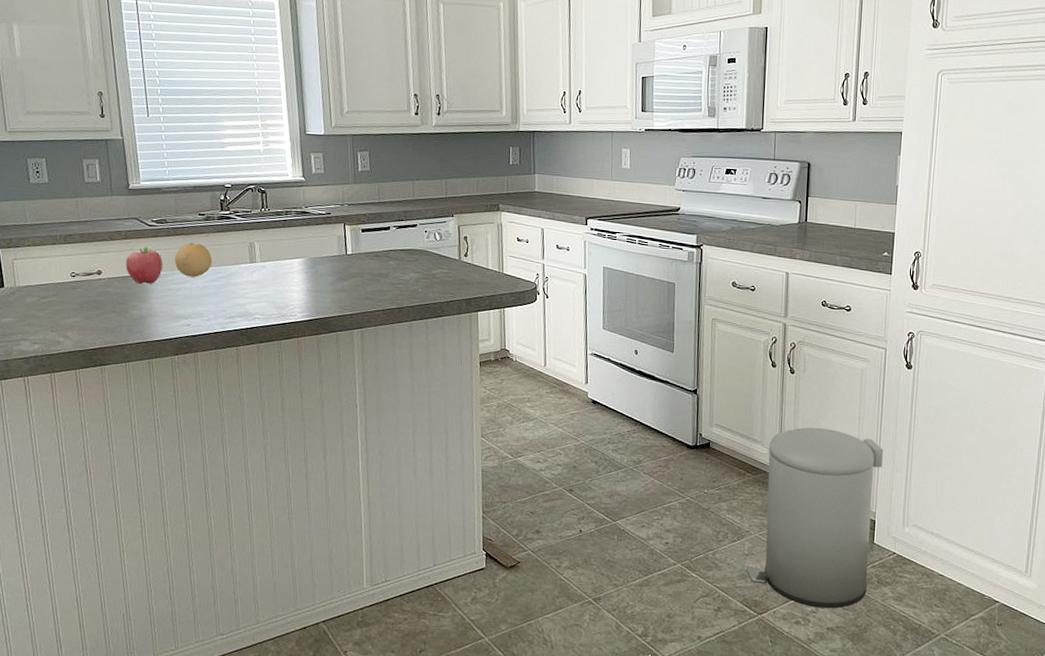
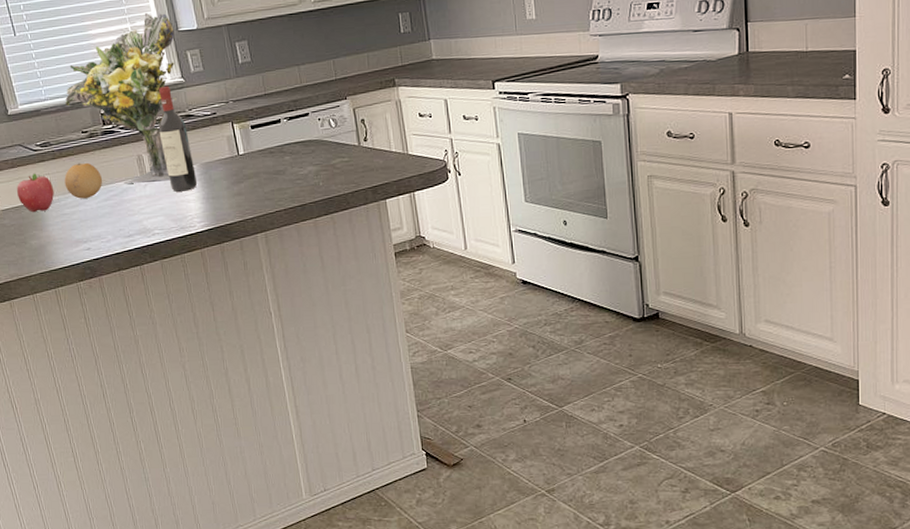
bouquet: none [187,113,302,269] -> present [65,12,178,184]
wine bottle: none [273,182,304,282] -> present [158,85,198,192]
pedal bin: present [745,427,883,609] -> none [713,283,862,480]

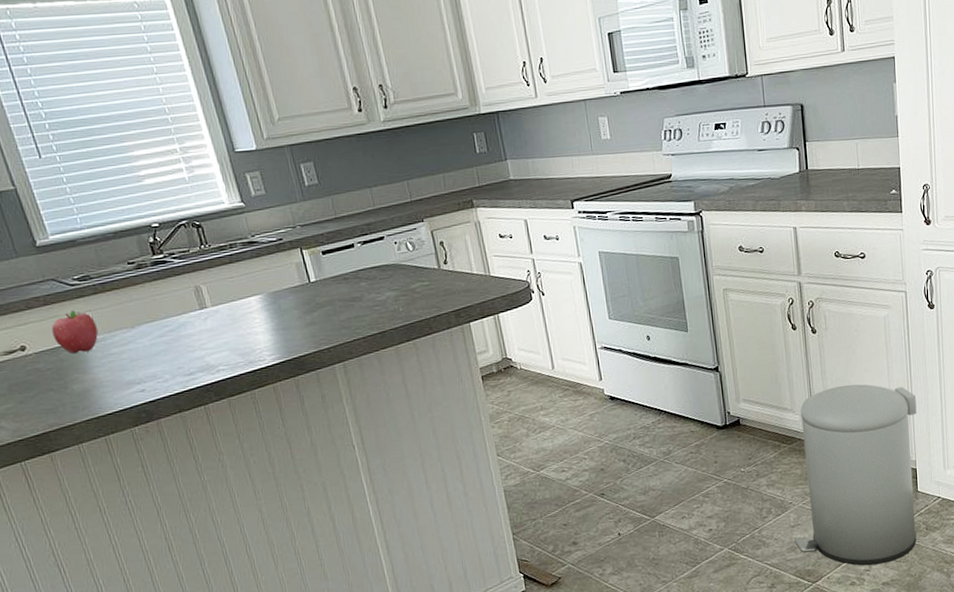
fruit: present [64,162,103,199] -> none [109,296,156,337]
bouquet: present [65,12,178,184] -> none [105,132,239,318]
wine bottle: present [158,85,198,192] -> none [216,210,266,324]
pedal bin: none [713,283,862,480] -> present [794,384,917,566]

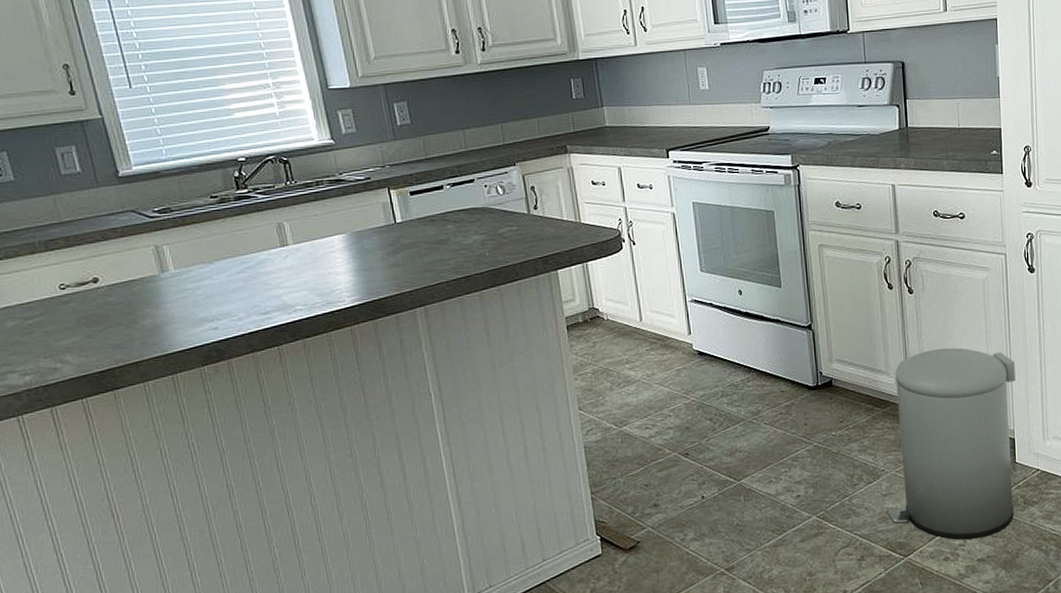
fruit: present [51,310,99,354] -> none [127,243,175,288]

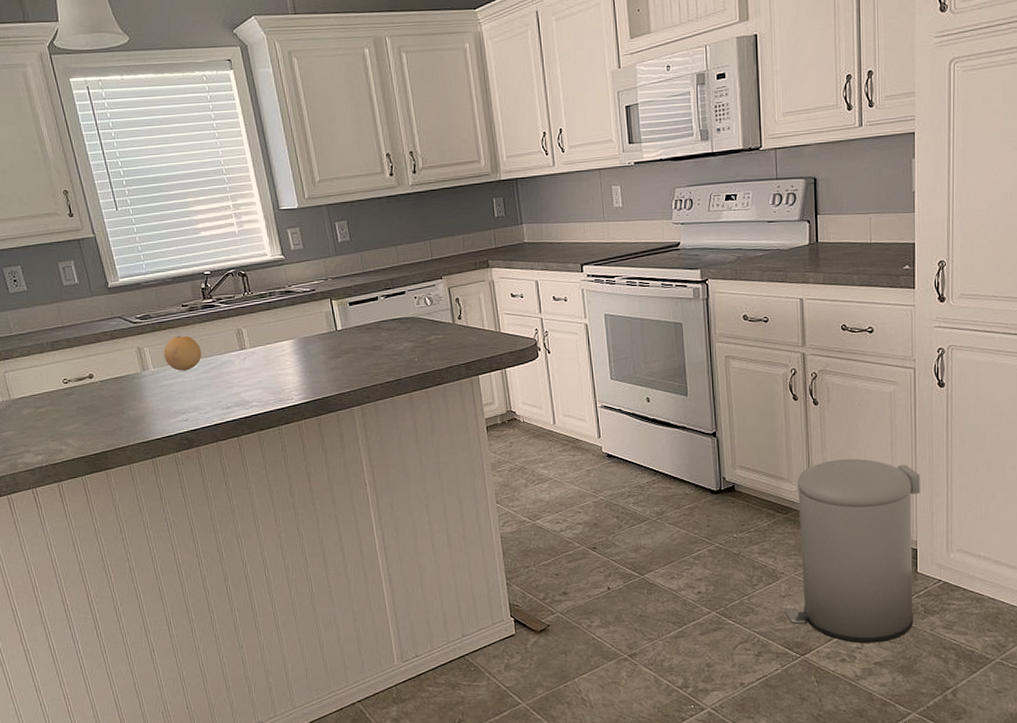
fruit: none [187,231,235,272] -> present [163,335,202,371]

